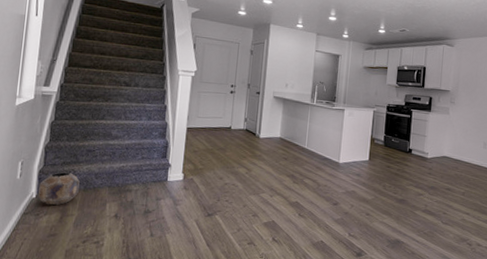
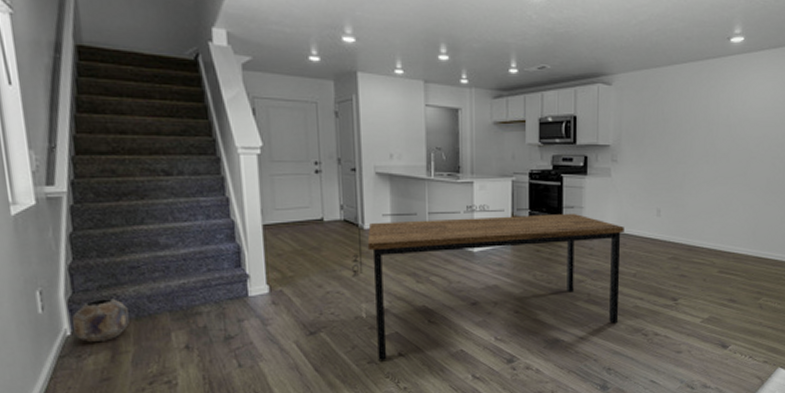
dining table: none [246,126,457,243] -> present [352,204,624,360]

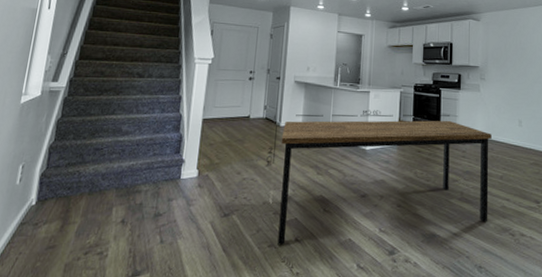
planter: present [72,298,129,343] -> none [38,174,85,213]

